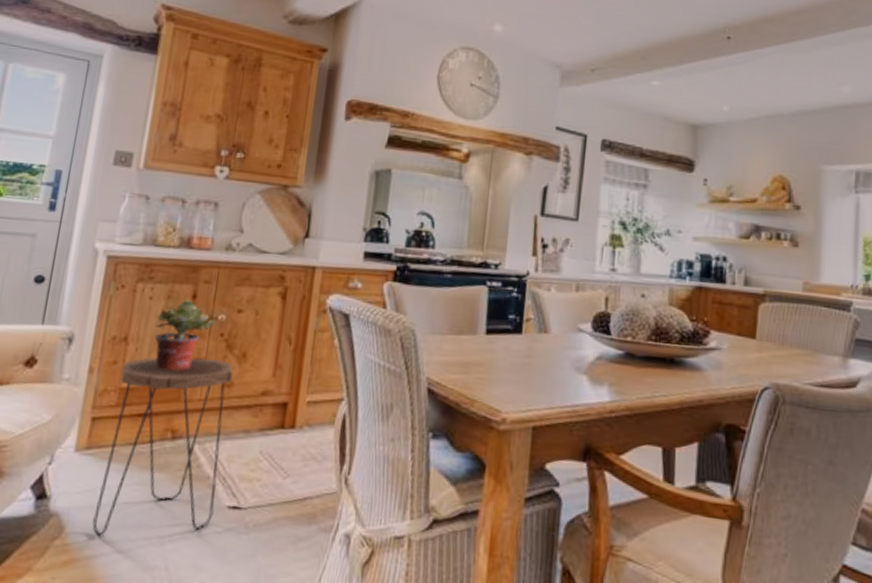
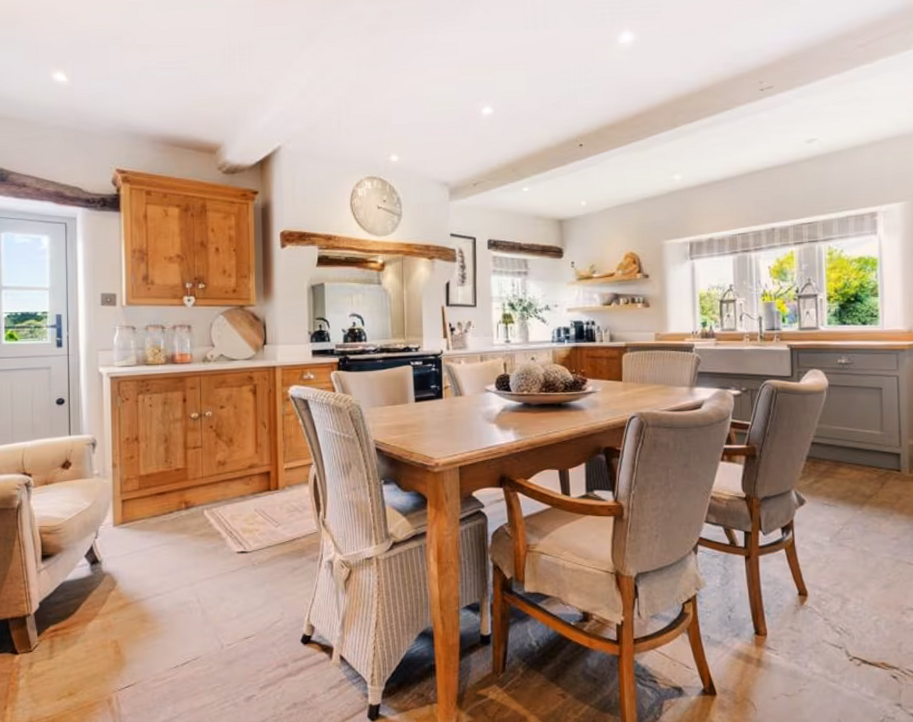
side table: present [92,357,233,537] -> none [136,446,227,585]
potted plant: present [154,299,216,371] -> none [158,402,205,459]

